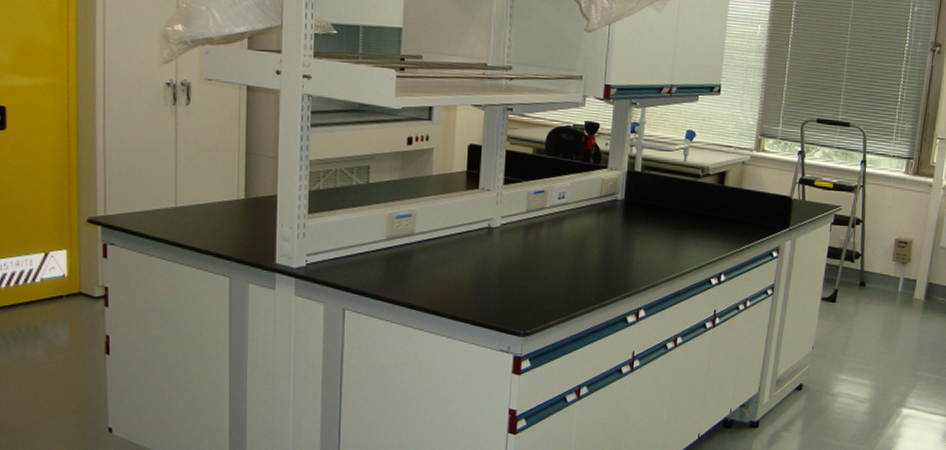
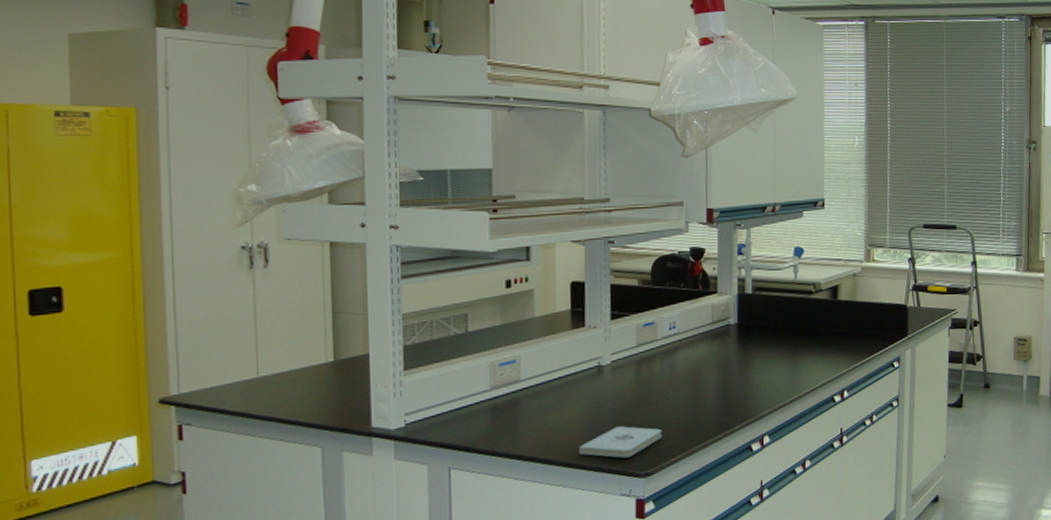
notepad: none [464,286,544,317] -> present [579,426,663,458]

